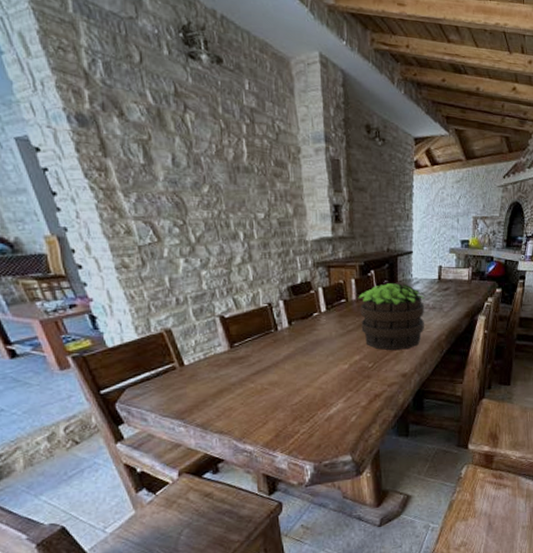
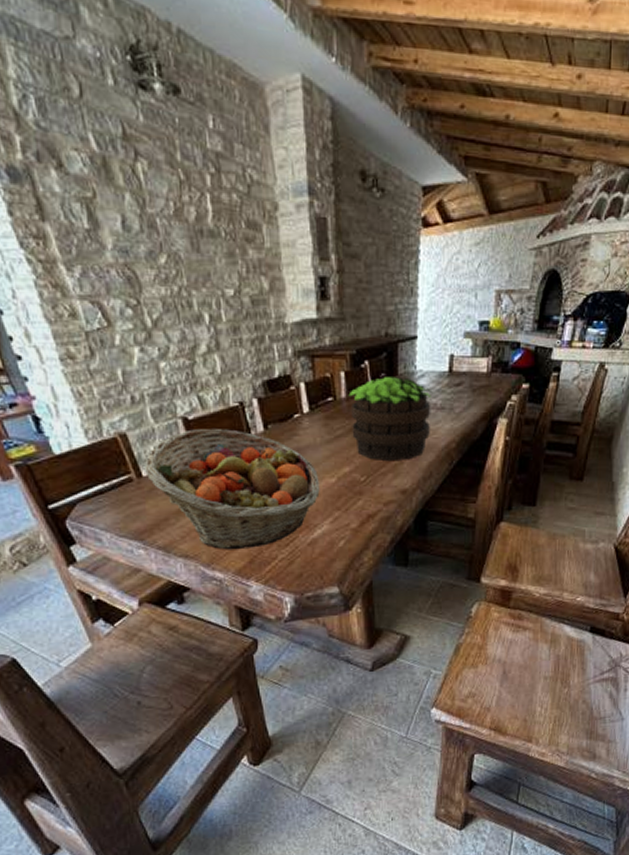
fruit basket: none [187,325,335,426] -> present [145,429,320,550]

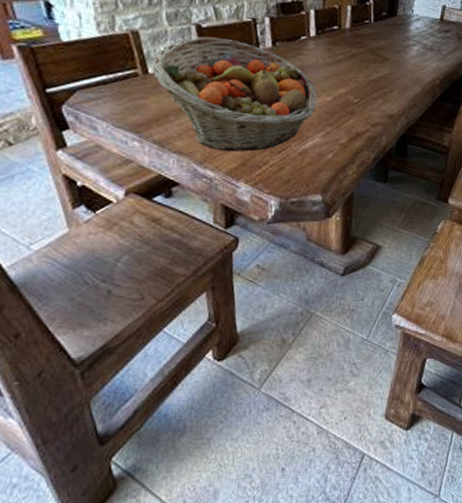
potted plant: present [348,377,433,462] -> none [351,15,425,89]

